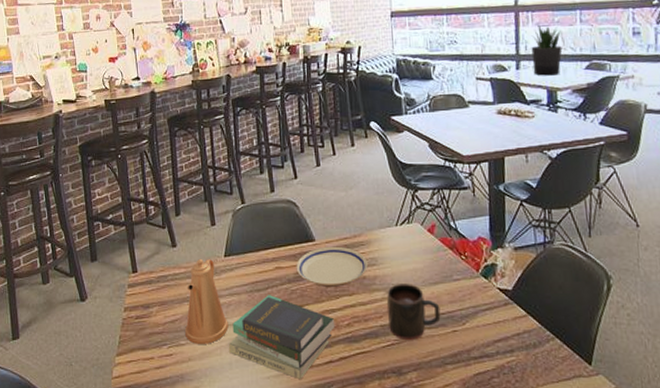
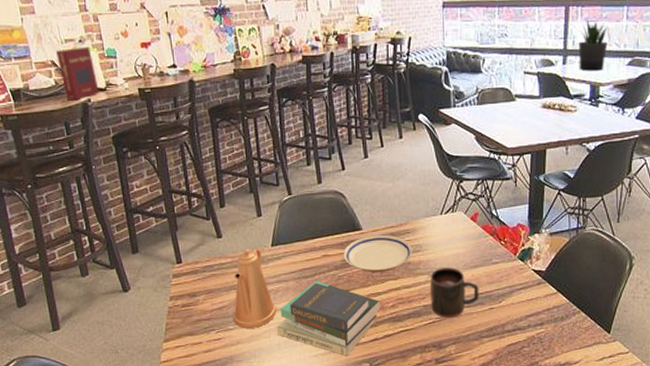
book: none [35,62,70,113] -> present [56,46,99,101]

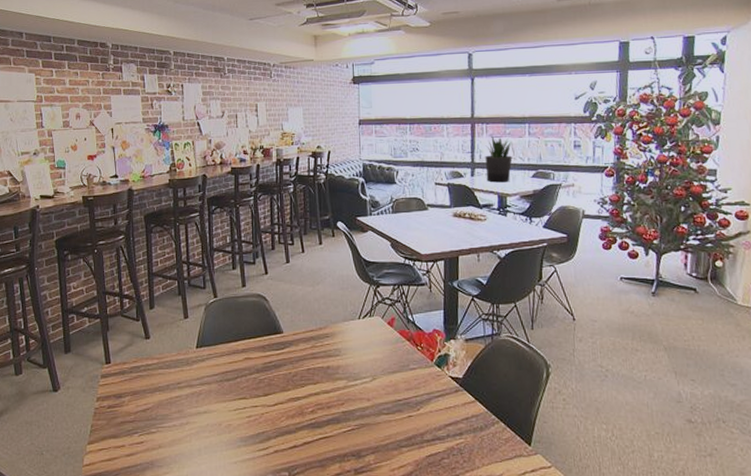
book: present [56,46,99,101] -> none [13,158,48,207]
coffee pot: present [233,248,277,328] -> none [156,349,198,432]
books: present [276,281,381,357] -> none [197,384,300,464]
plate: present [343,234,413,272] -> none [264,338,332,376]
mug: present [429,267,479,318] -> none [348,373,398,425]

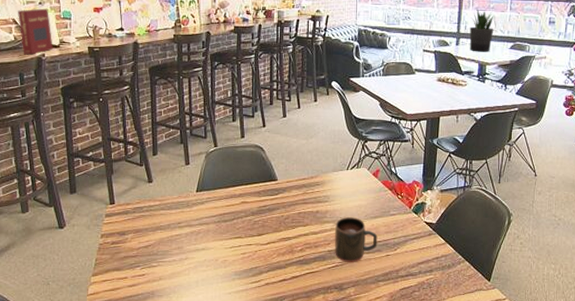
book: none [13,158,48,207] -> present [18,8,53,55]
mug: none [348,373,398,425] -> present [334,217,378,262]

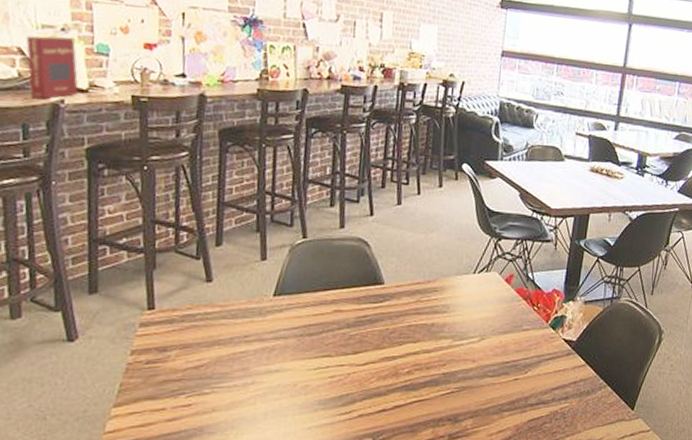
mug: present [334,217,378,262] -> none [451,332,506,388]
planter: present [469,9,494,52] -> none [629,89,660,141]

